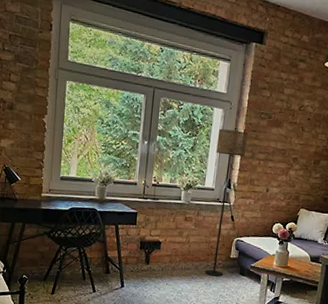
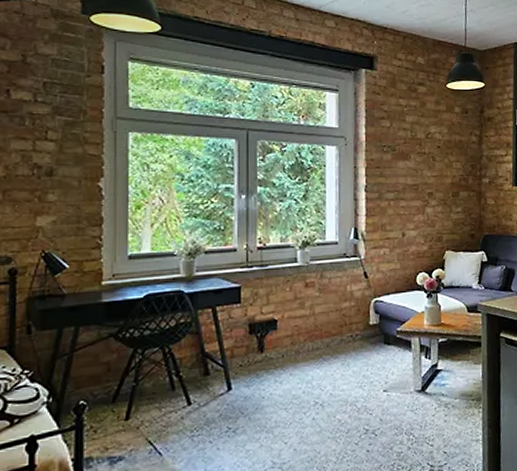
floor lamp: present [204,128,248,277] -> none [334,169,371,353]

